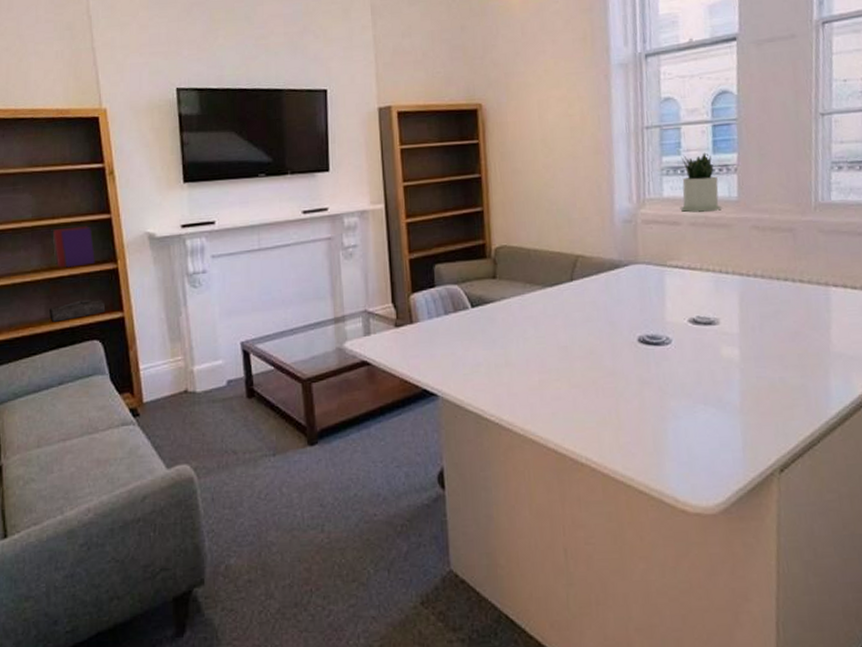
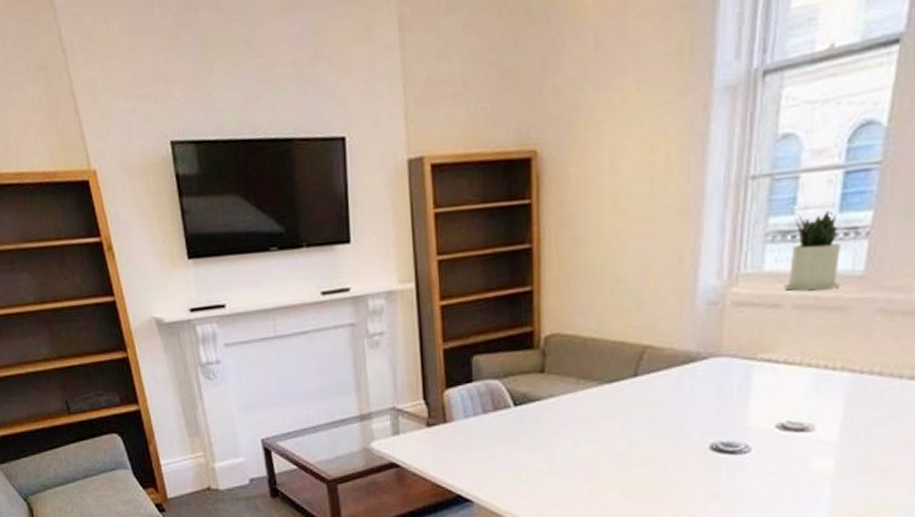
books: present [52,226,95,268] -> none [57,310,104,357]

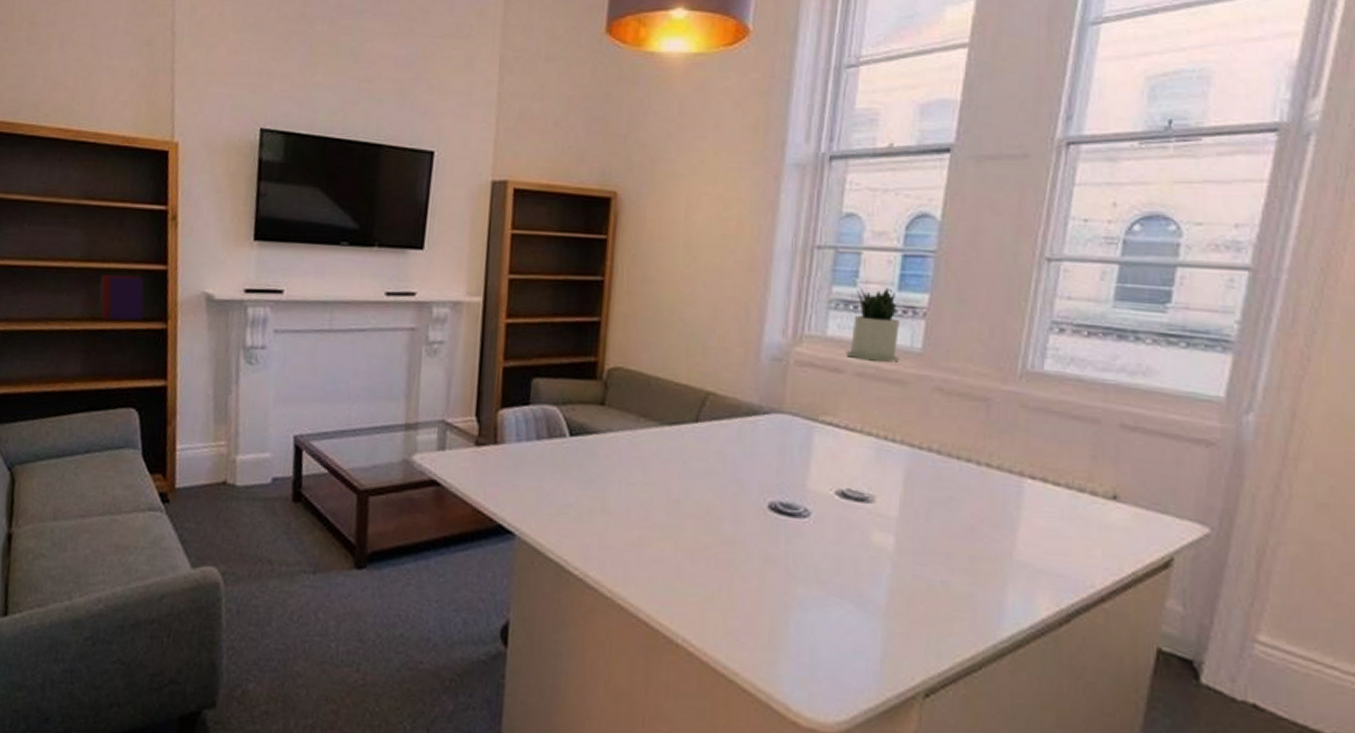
books: none [57,310,104,357] -> present [99,274,144,321]
decorative box: present [65,390,121,414] -> none [85,359,148,381]

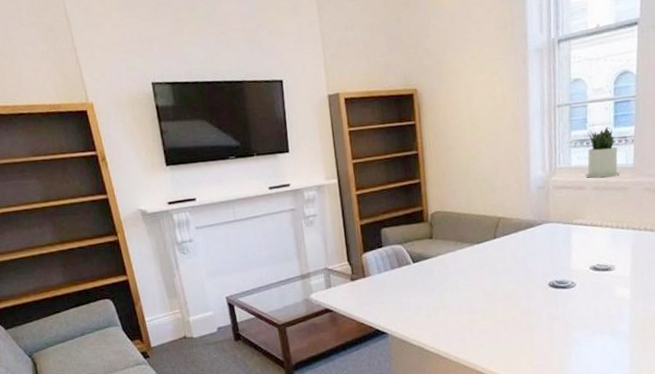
books: present [99,274,144,321] -> none [59,205,99,241]

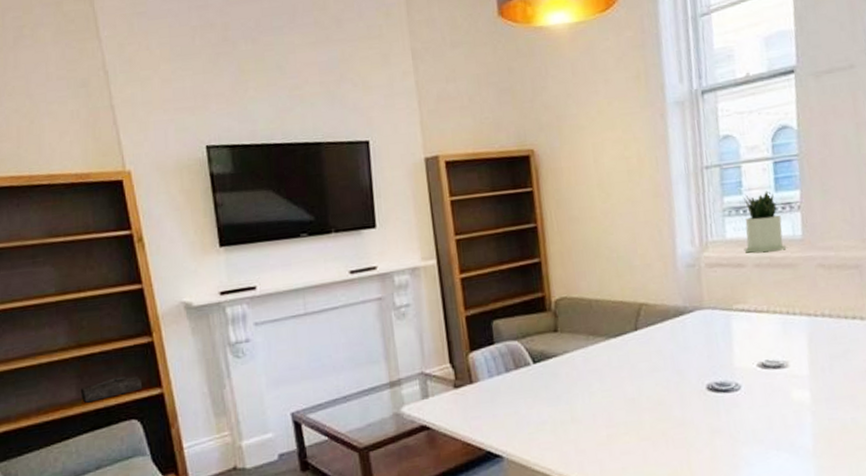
decorative box: none [66,265,113,286] -> present [81,375,143,403]

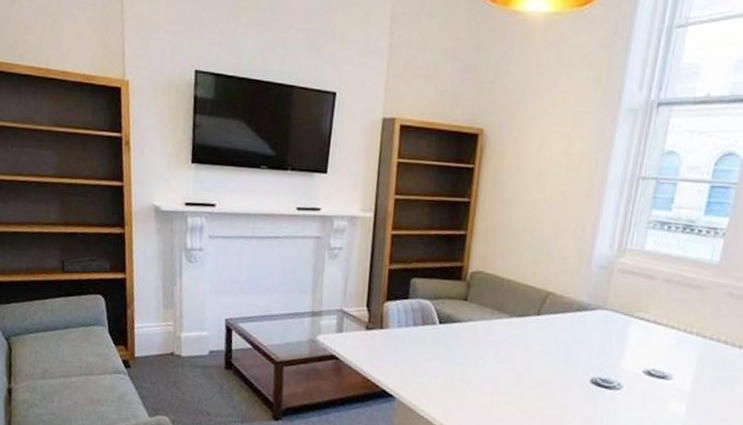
planter: present [742,191,787,254] -> none [658,211,704,273]

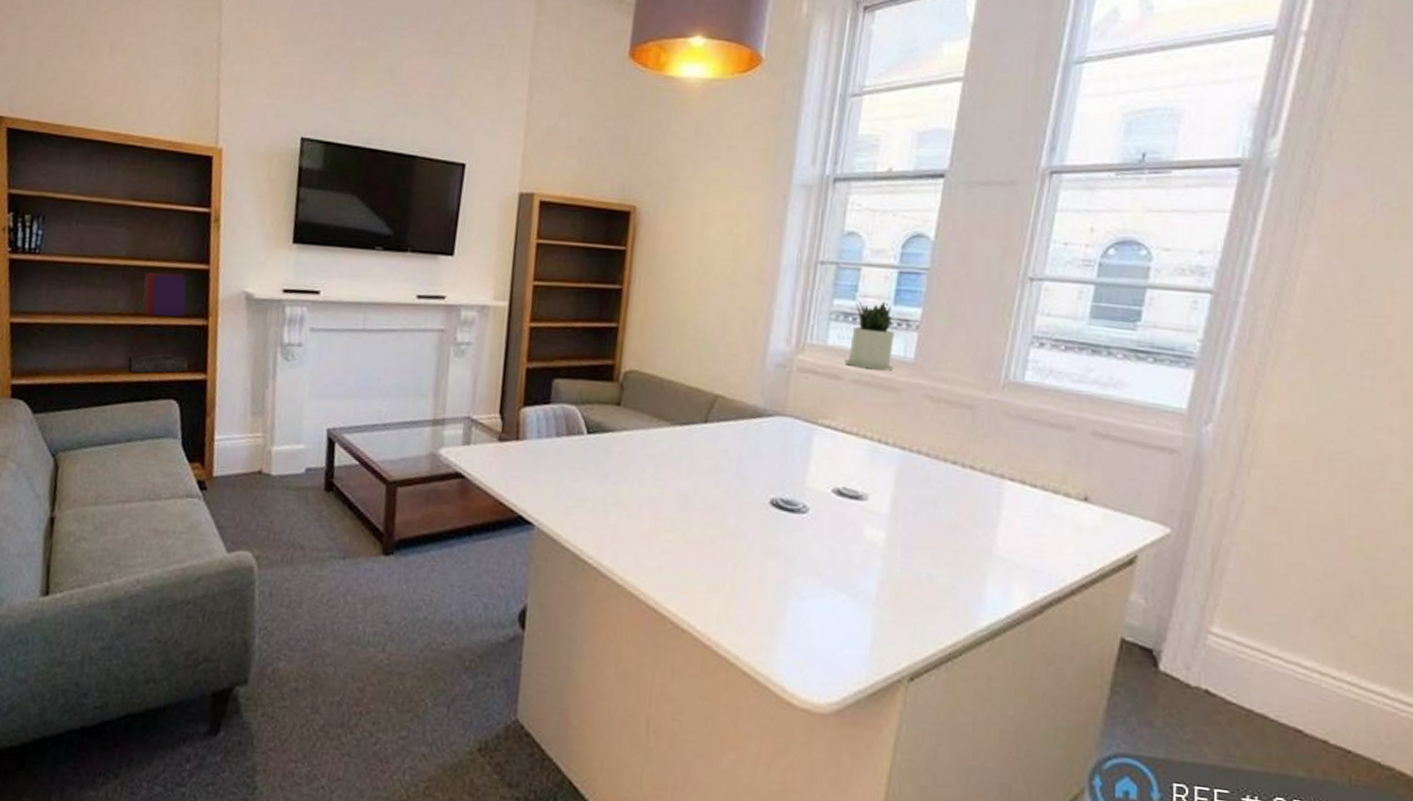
books: none [70,188,106,226] -> present [142,272,187,317]
planter: none [658,211,704,273] -> present [844,301,894,372]

